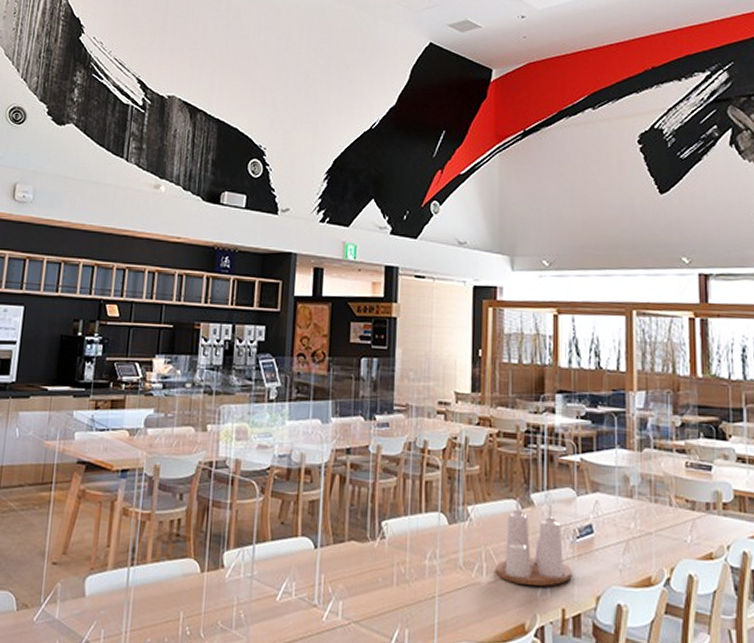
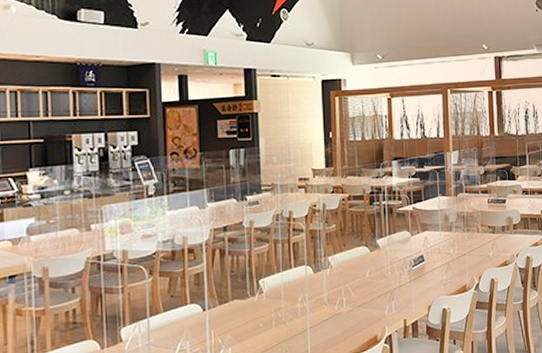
condiment set: present [495,496,572,586] -> none [353,243,410,308]

